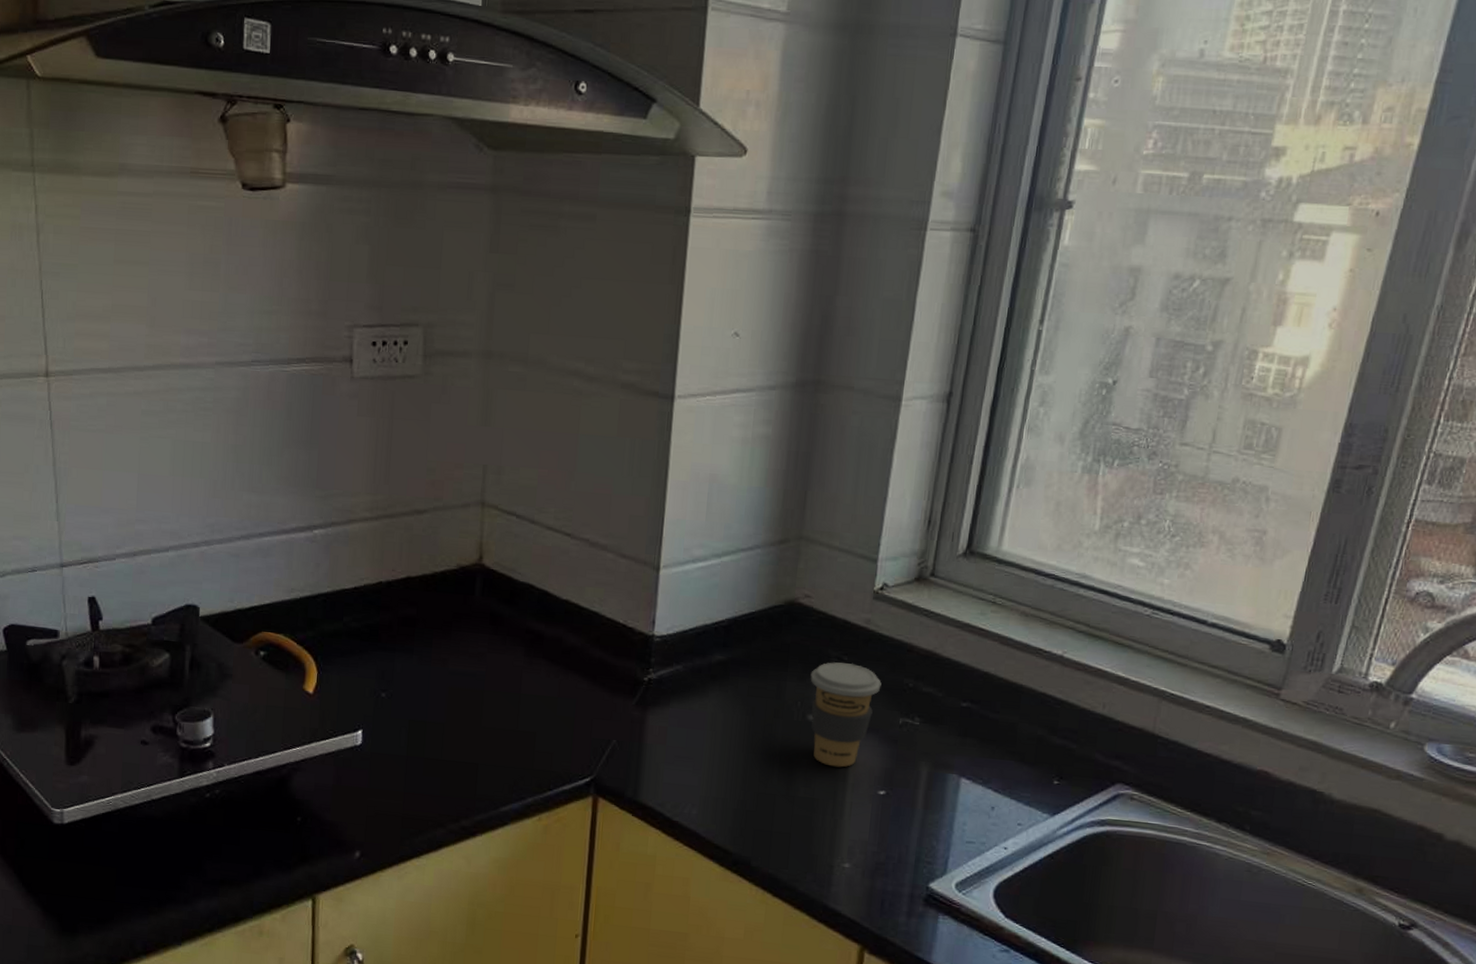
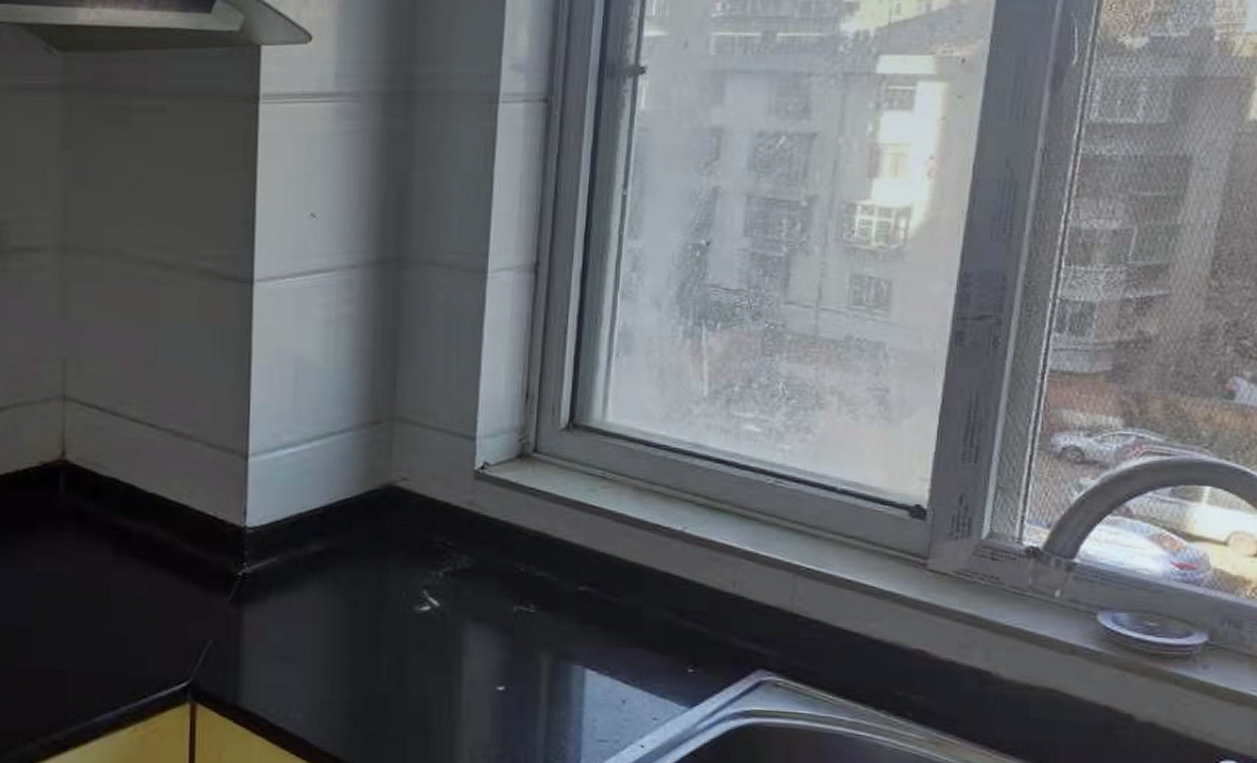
coffee cup: present [810,662,882,768] -> none [414,548,491,662]

